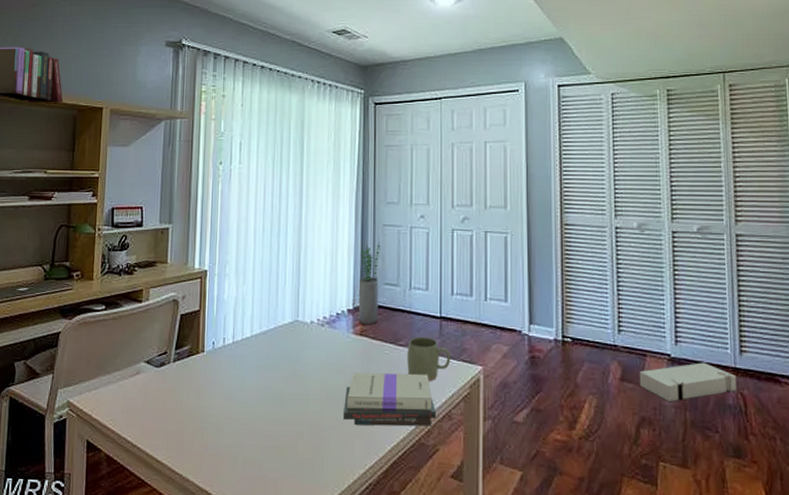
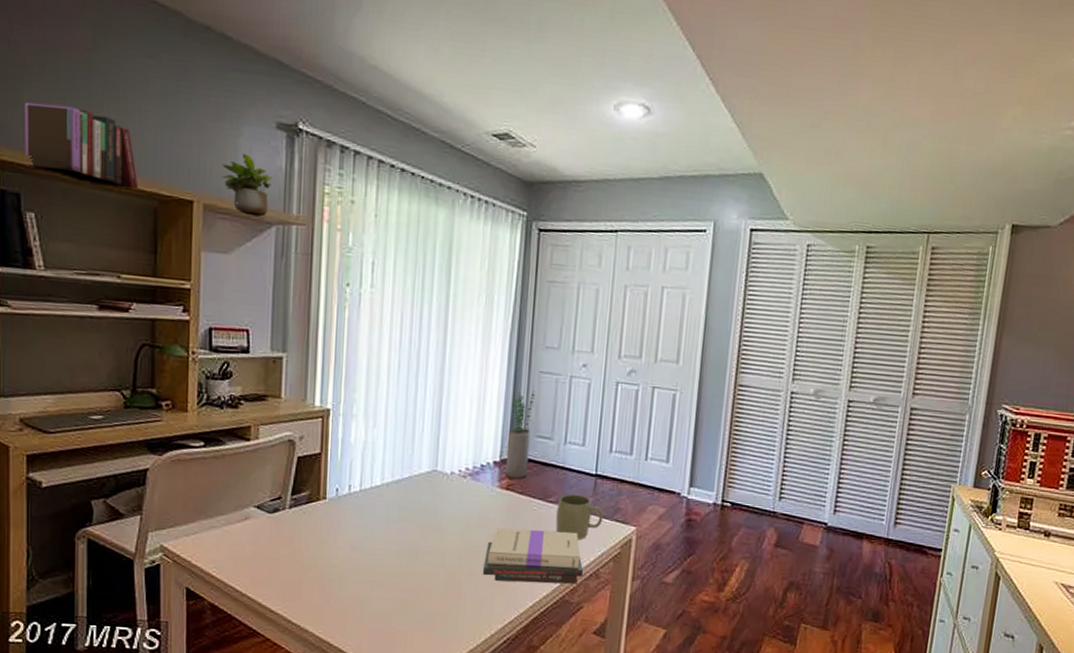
potted plant: none [124,68,162,115] -> present [222,154,273,217]
storage bin: present [639,362,738,403] -> none [792,532,888,569]

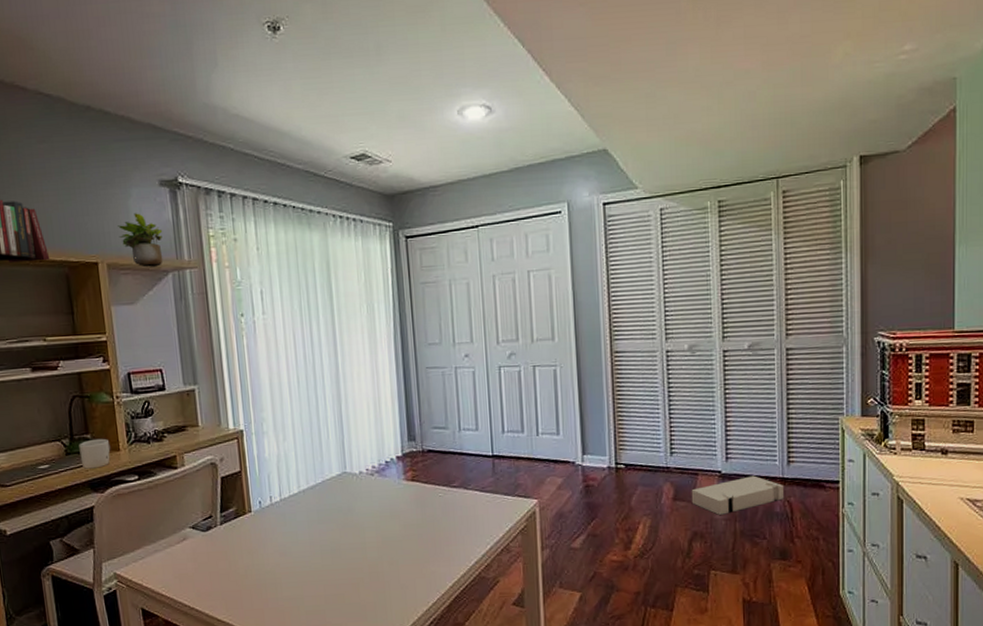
mug: none [140,394,177,428] -> present [79,438,111,469]
books: present [483,528,584,584] -> none [401,512,495,567]
vase: present [505,390,535,479] -> none [405,386,429,470]
mug: present [555,493,604,539] -> none [461,476,506,518]
storage bin: none [792,532,888,569] -> present [691,475,785,516]

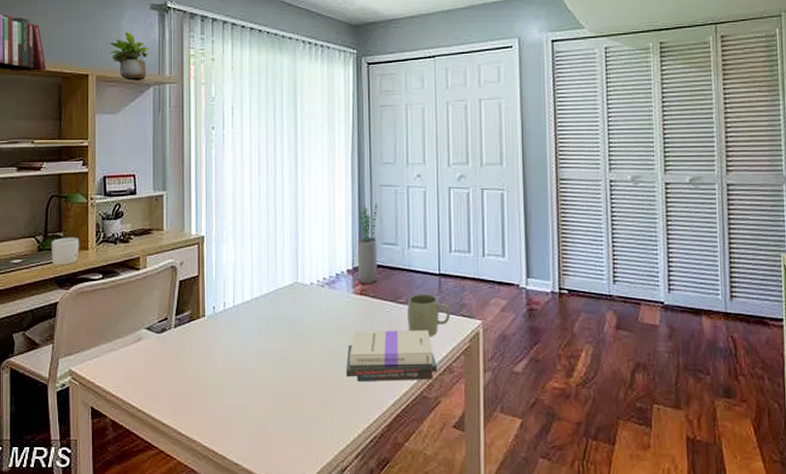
books: none [401,512,495,567] -> present [346,330,438,381]
vase: none [405,386,429,470] -> present [357,203,378,284]
mug: none [461,476,506,518] -> present [407,294,451,336]
storage bin: present [691,475,785,516] -> none [634,309,728,348]

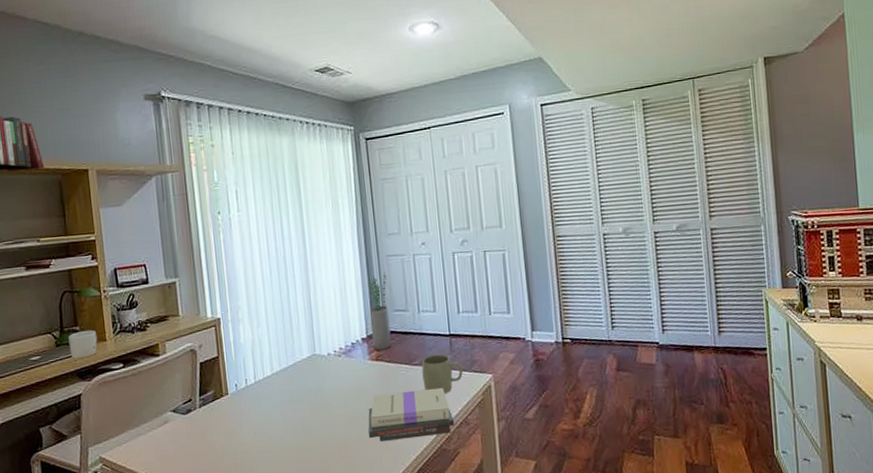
potted plant: present [110,32,149,81] -> none [106,124,147,173]

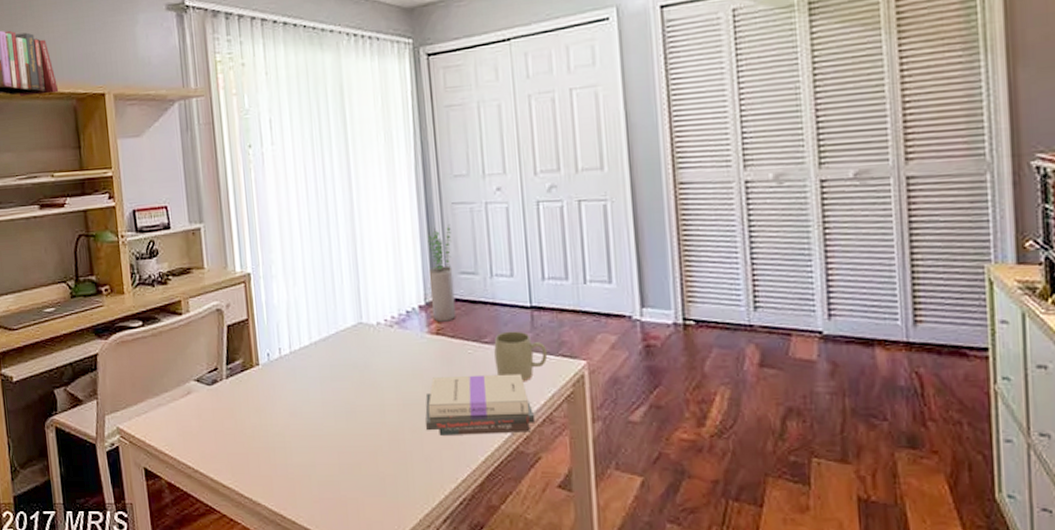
mug: present [68,329,98,359] -> none [84,280,115,313]

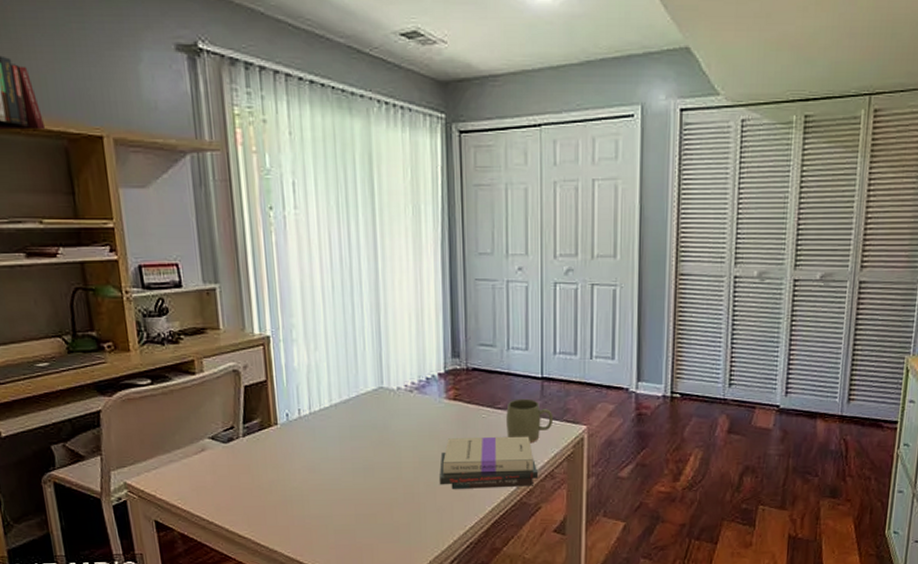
vase: present [427,224,456,322] -> none [449,299,473,389]

